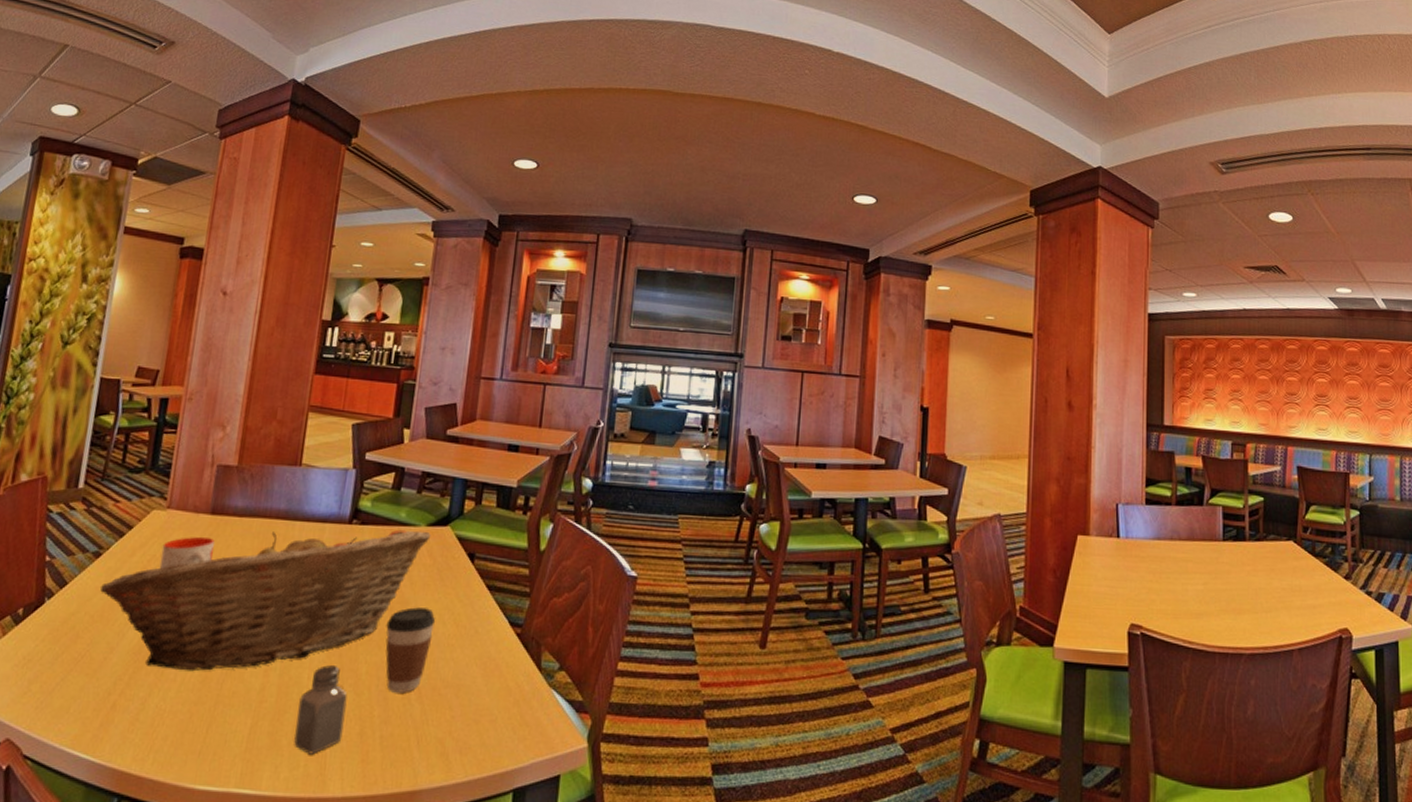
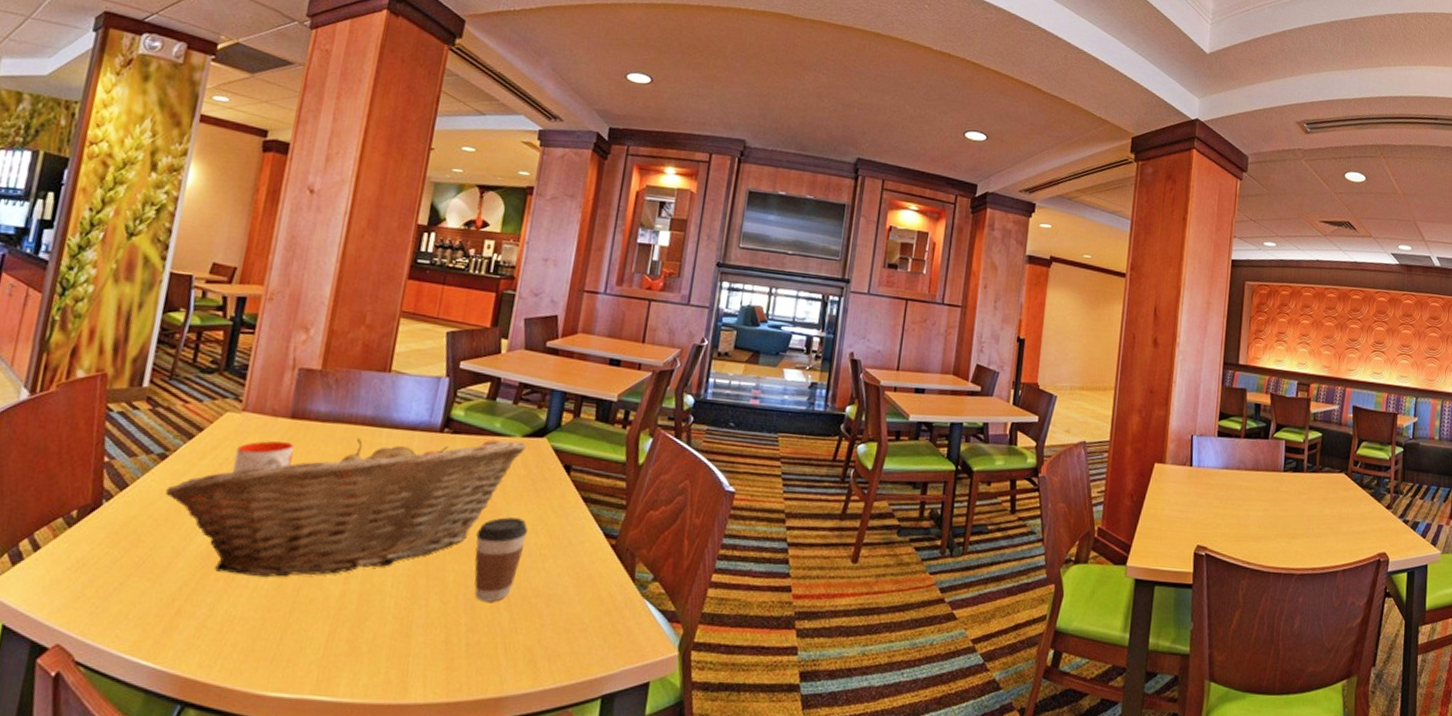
saltshaker: present [294,665,348,755] -> none [374,573,433,662]

